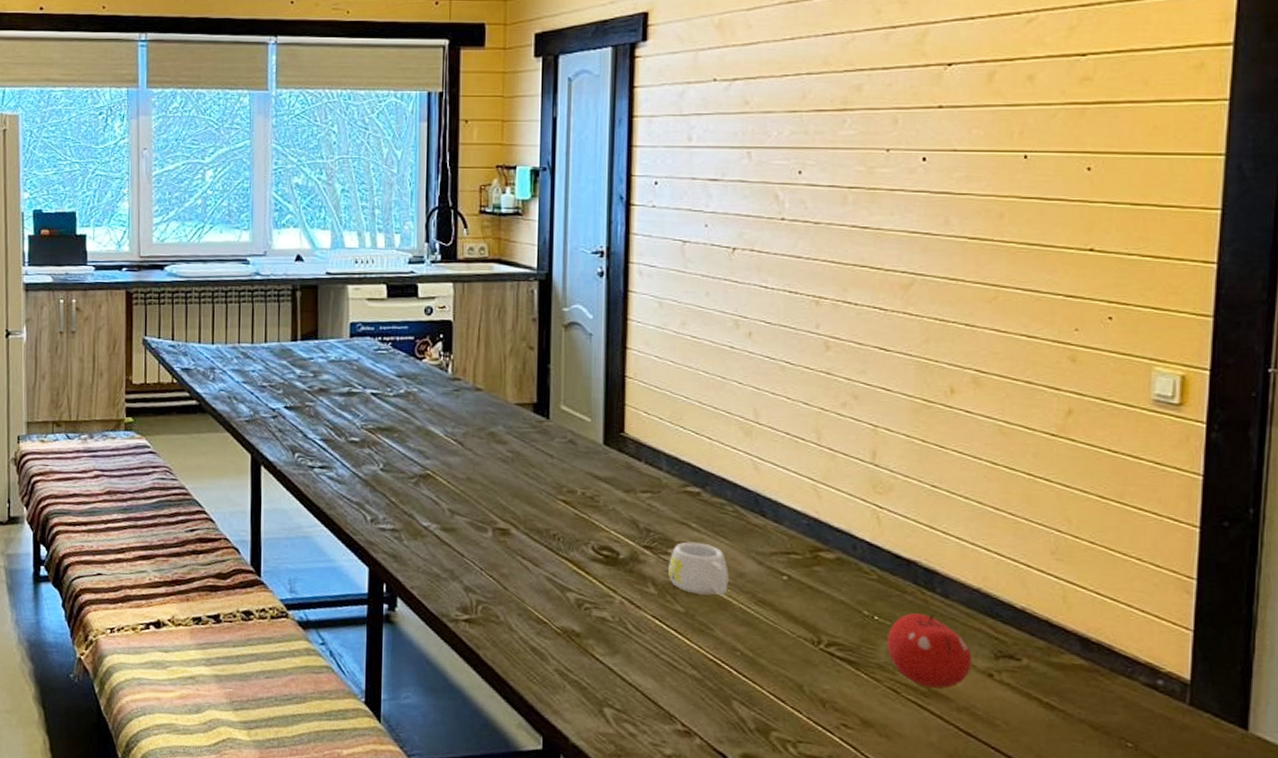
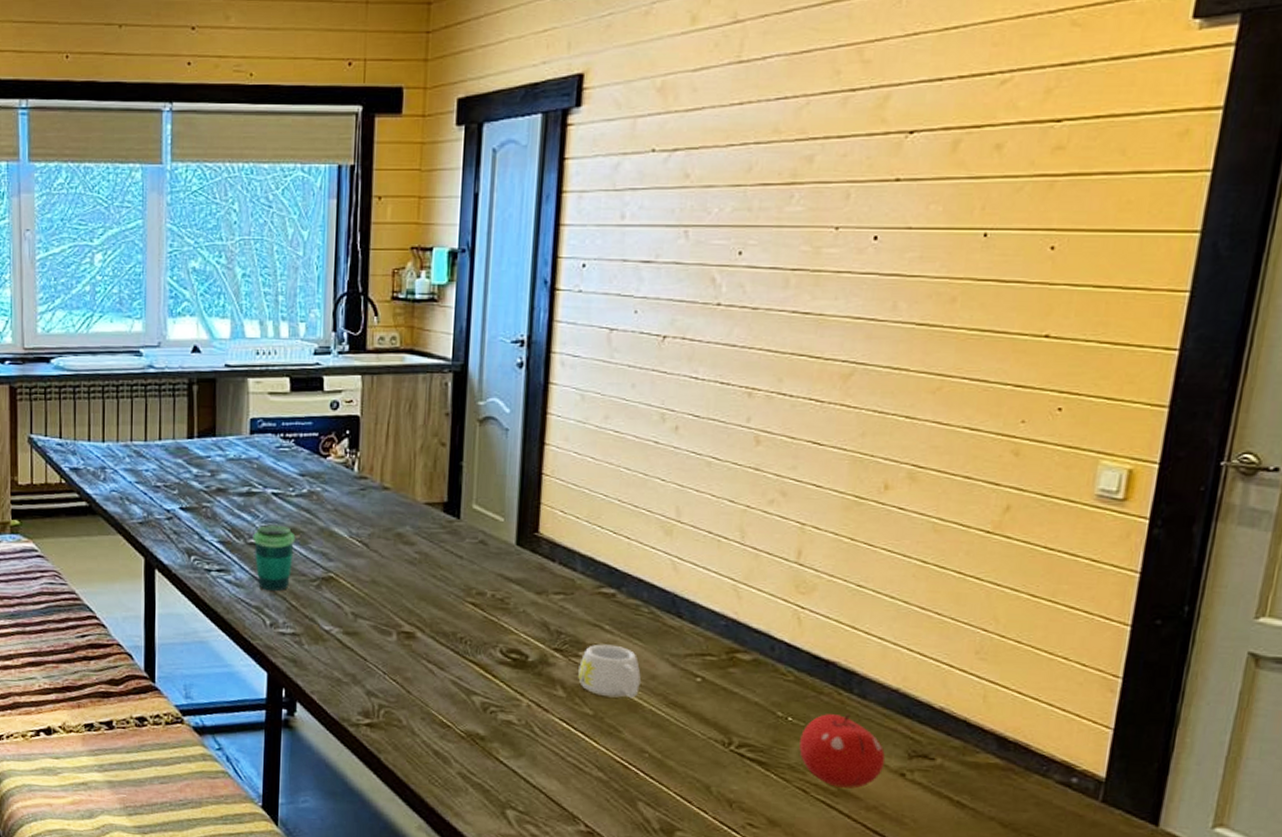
cup: none [353,423,394,488] -> present [252,524,296,591]

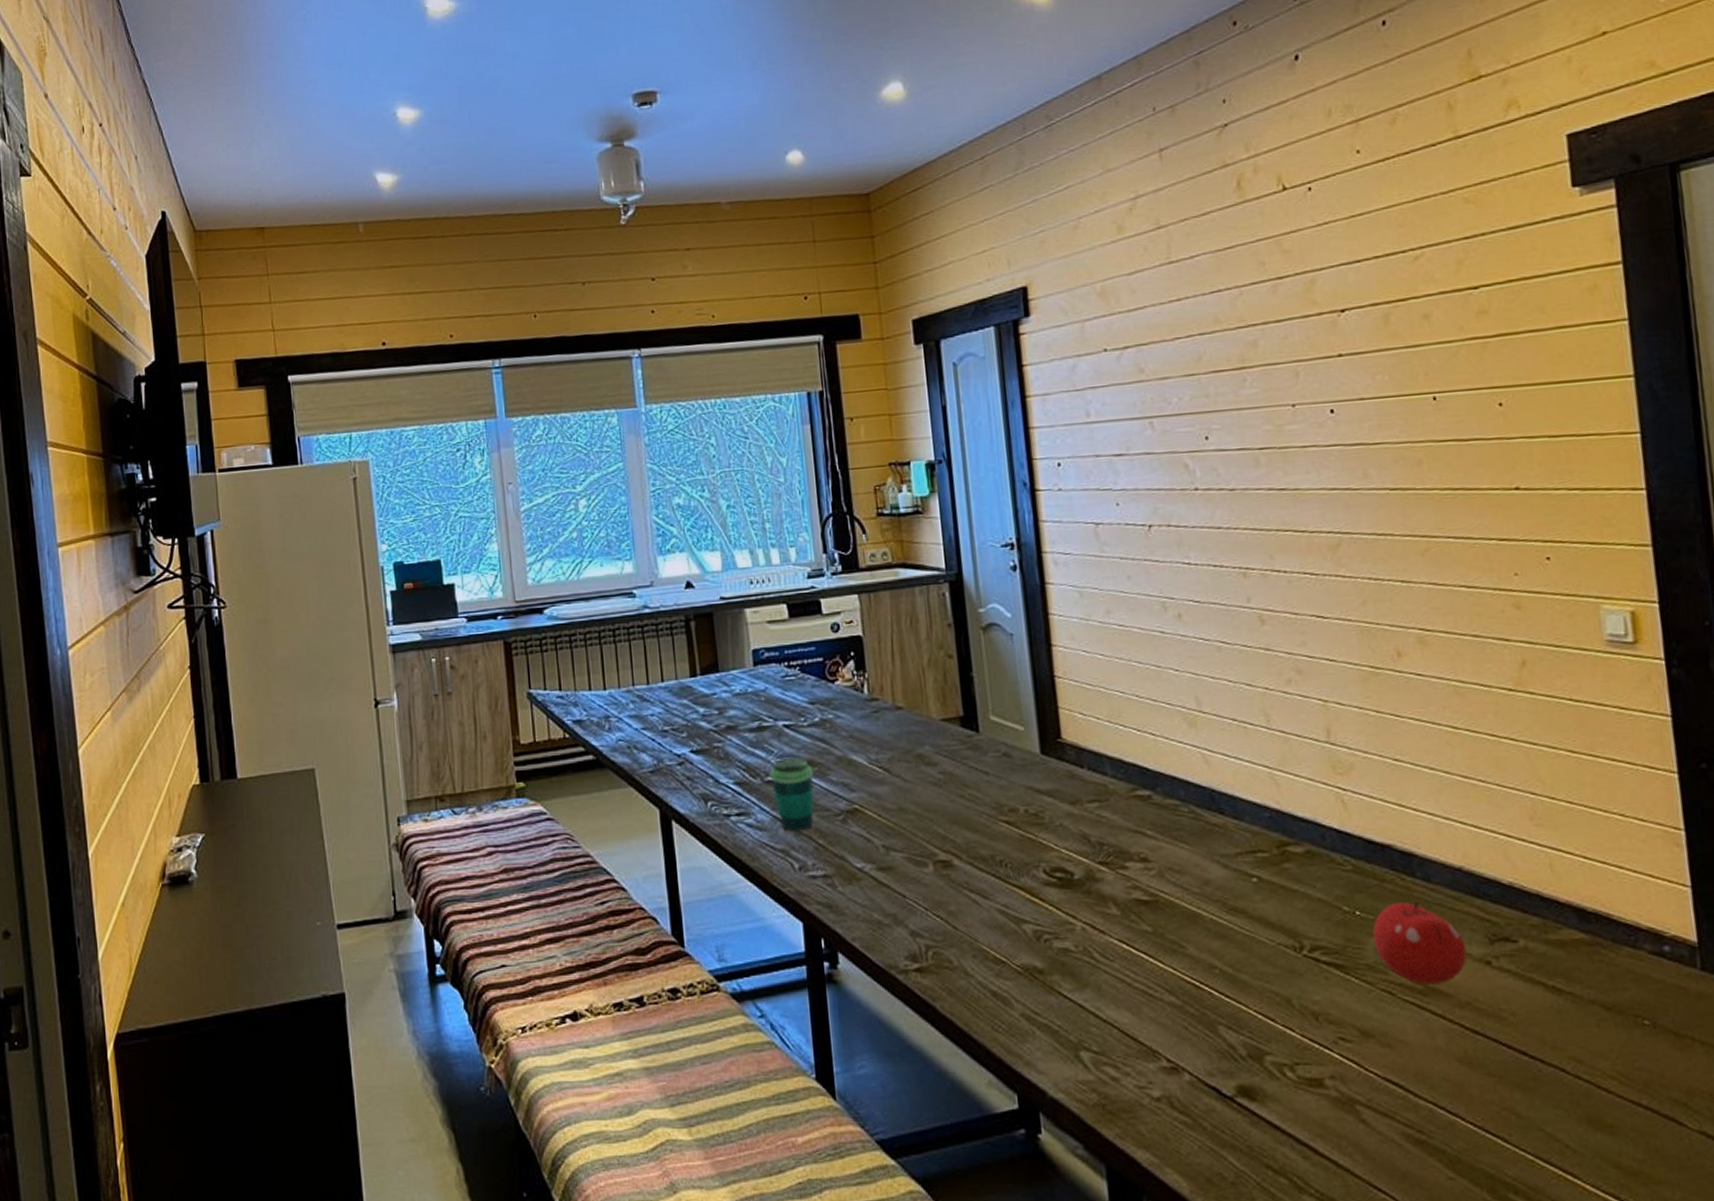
mug: present [578,644,641,699] -> none [1128,851,1195,910]

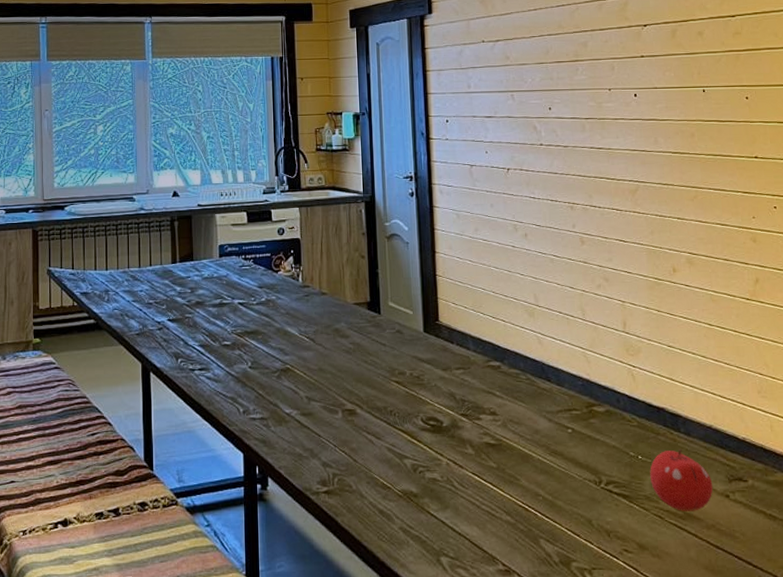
cup: present [769,758,814,831] -> none [225,328,259,384]

